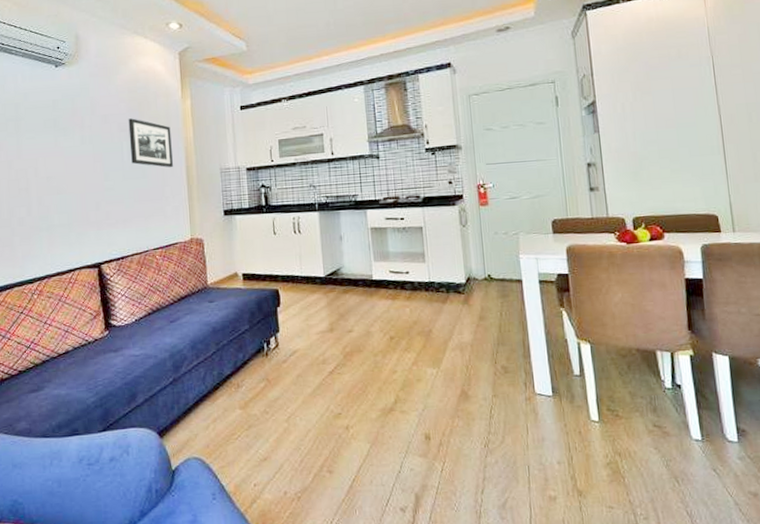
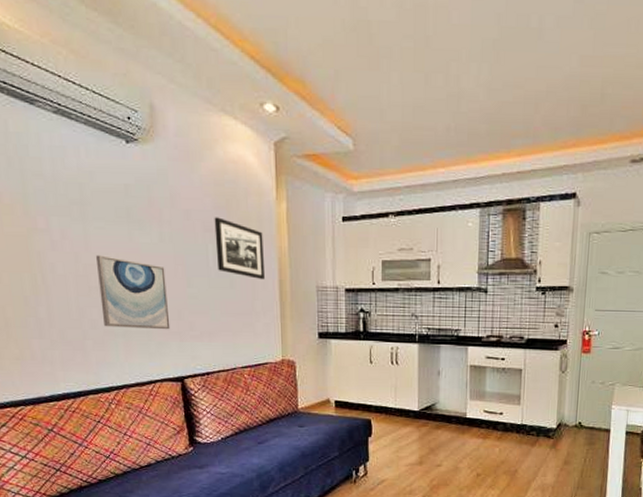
wall art: none [26,161,89,223] -> present [95,255,170,330]

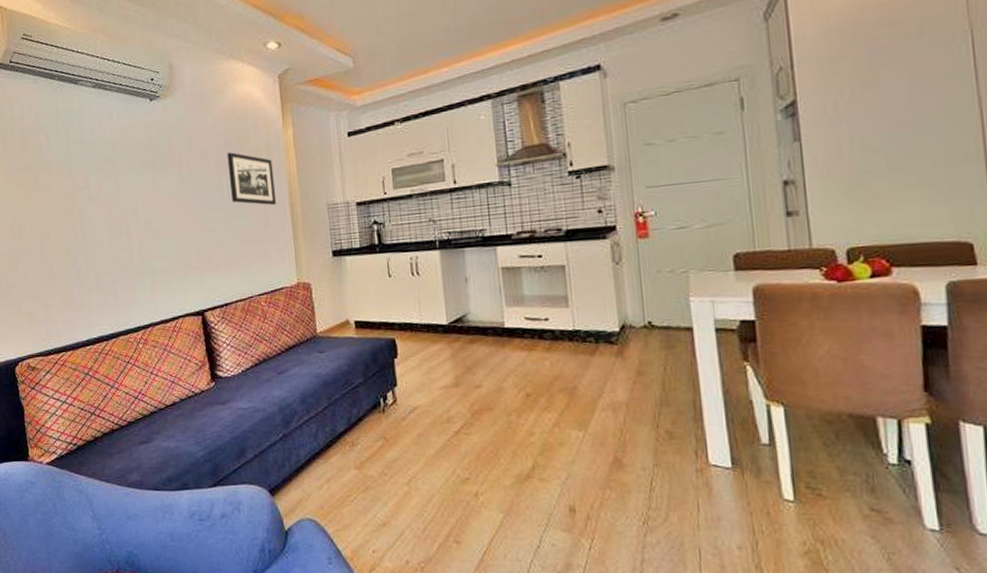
wall art: present [95,255,170,330] -> none [125,203,191,269]

